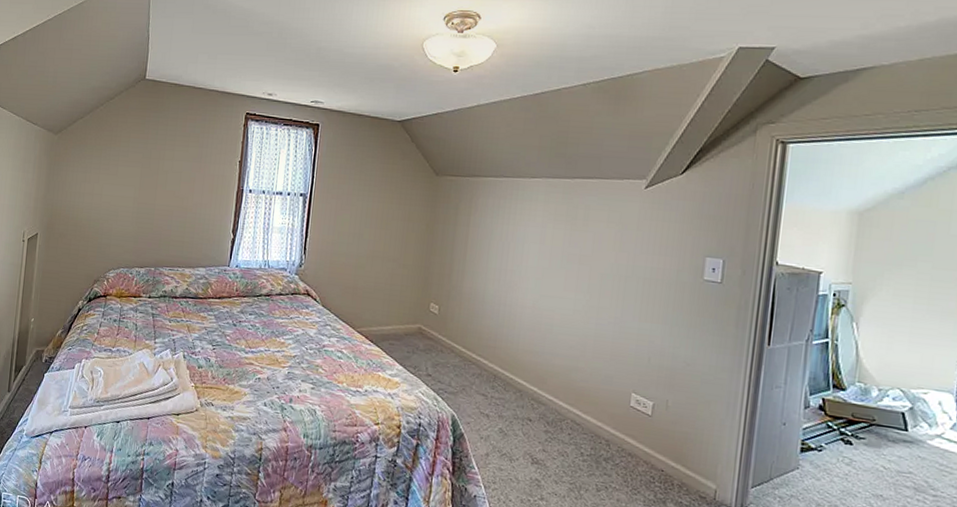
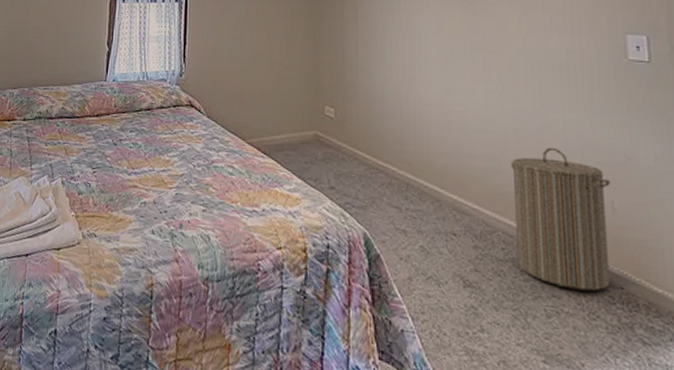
laundry hamper: none [580,351,669,472] -> present [510,147,611,292]

